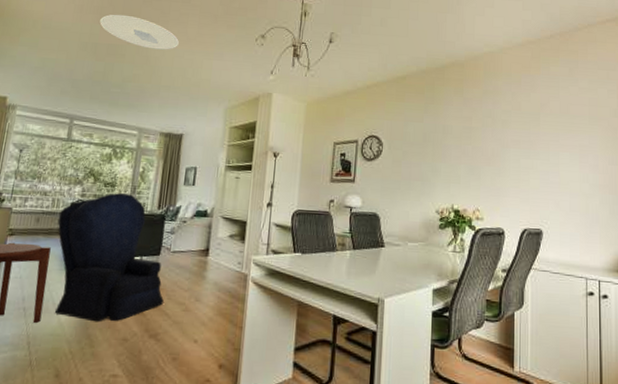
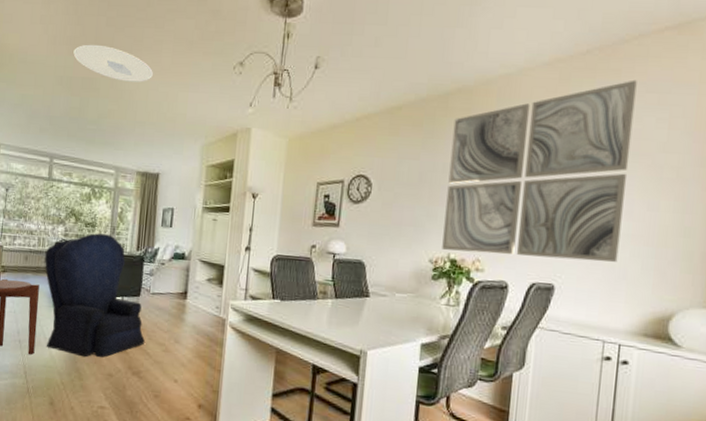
wall art: none [446,59,591,209] -> present [442,79,637,262]

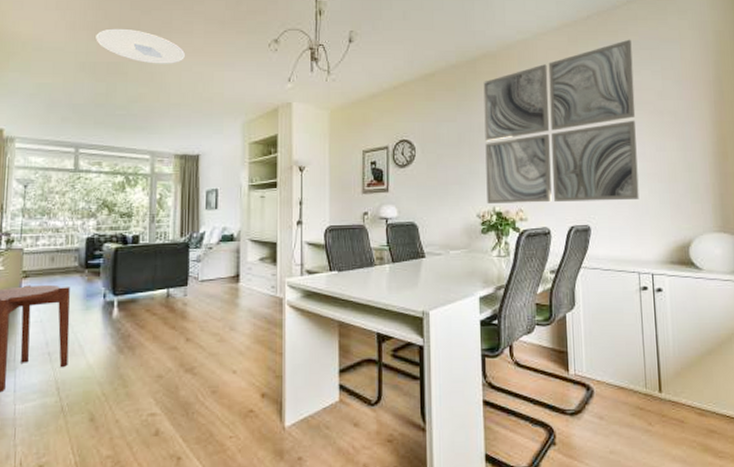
armchair: present [44,233,146,358] -> none [74,223,198,361]

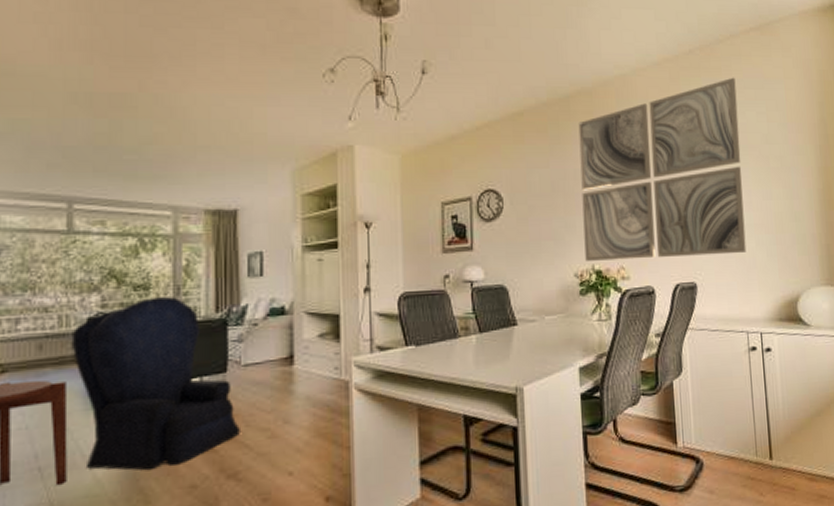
armchair: none [74,223,198,361] -> present [71,297,242,471]
ceiling light: present [96,28,186,64] -> none [92,49,216,96]

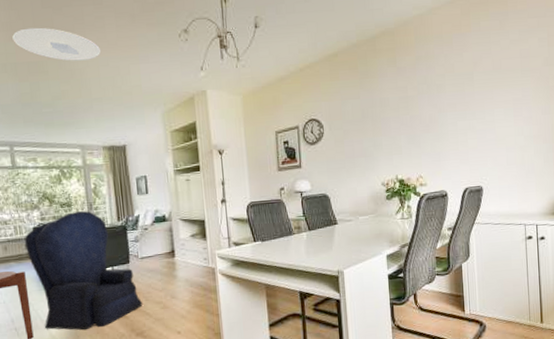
ceiling light: none [92,49,216,96] -> present [12,27,102,61]
wall art: present [578,77,747,261] -> none [383,8,526,172]

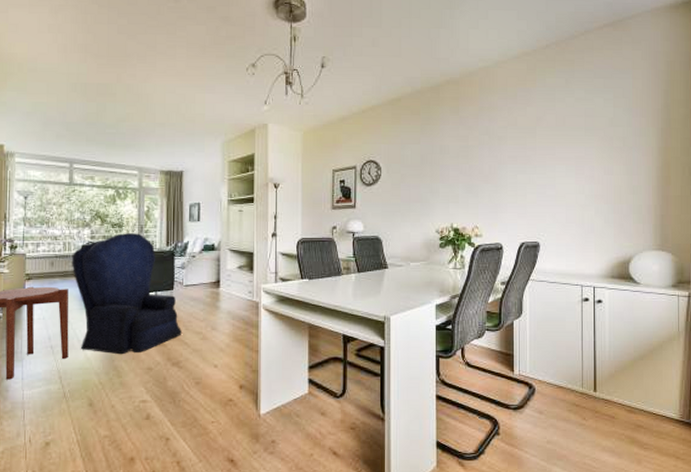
ceiling light: present [12,27,102,61] -> none [86,51,170,86]

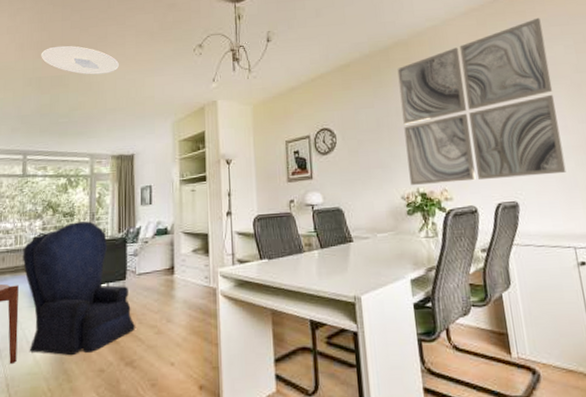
ceiling light: none [86,51,170,86] -> present [41,45,120,75]
wall art: none [446,68,587,221] -> present [397,17,566,185]

